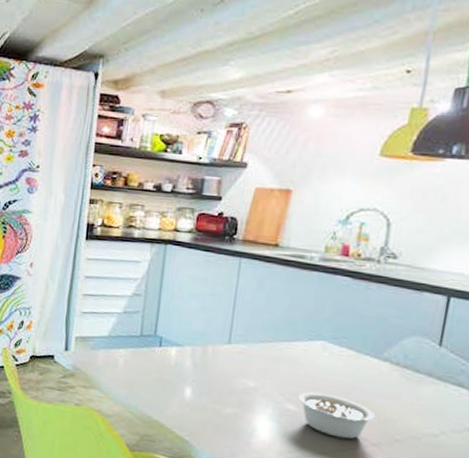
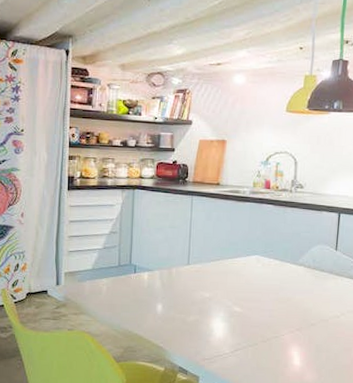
legume: present [297,392,378,439] -> none [241,296,299,328]

